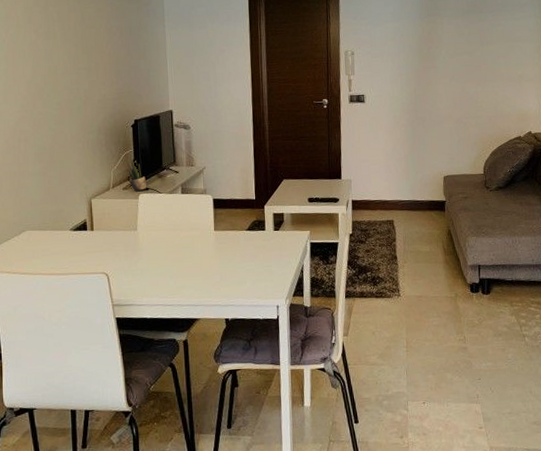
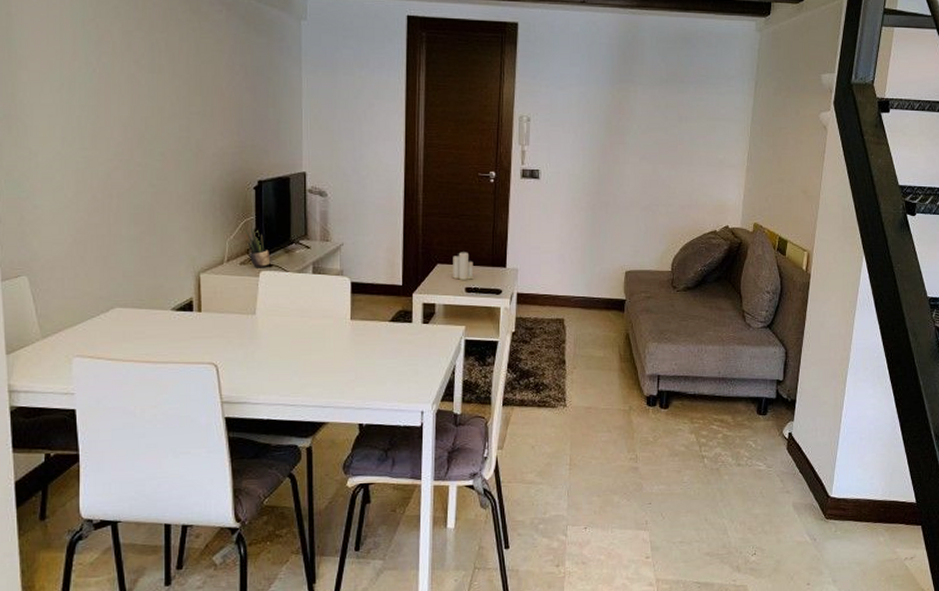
candle: none [296,167,314,192] -> present [453,251,474,280]

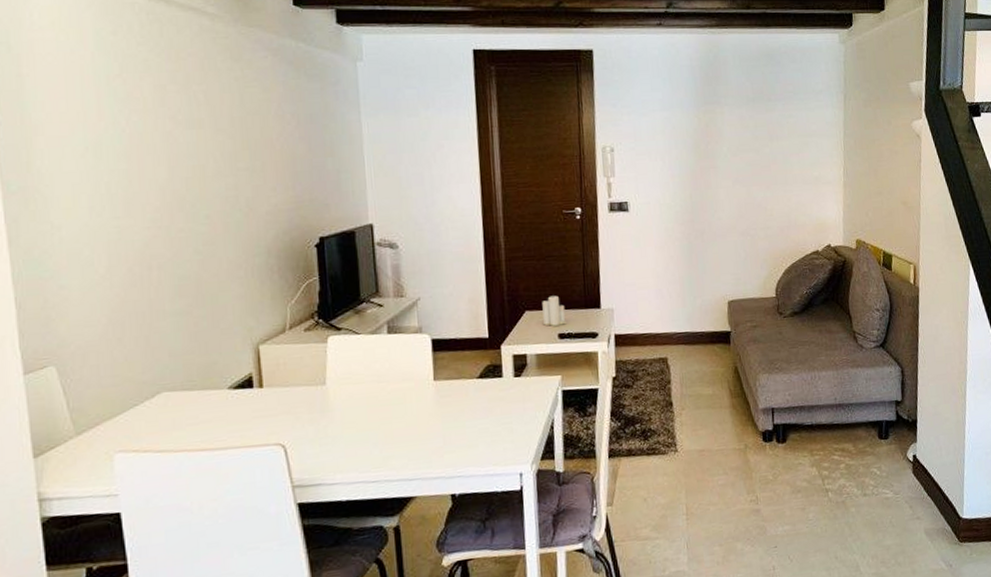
potted plant: present [244,229,271,267] -> none [307,290,339,332]

